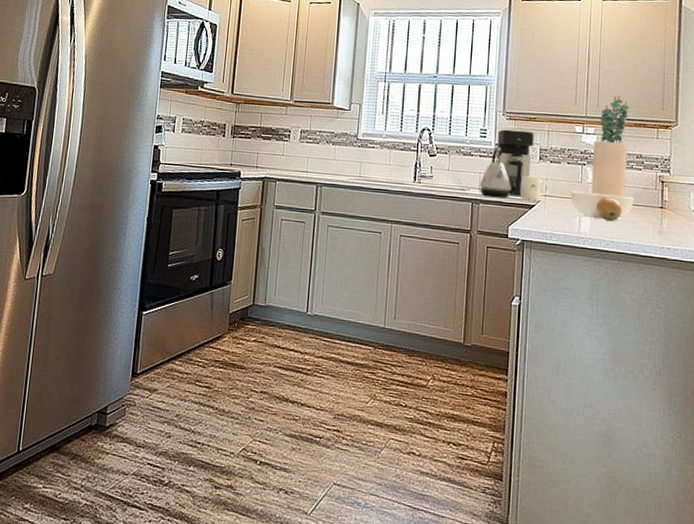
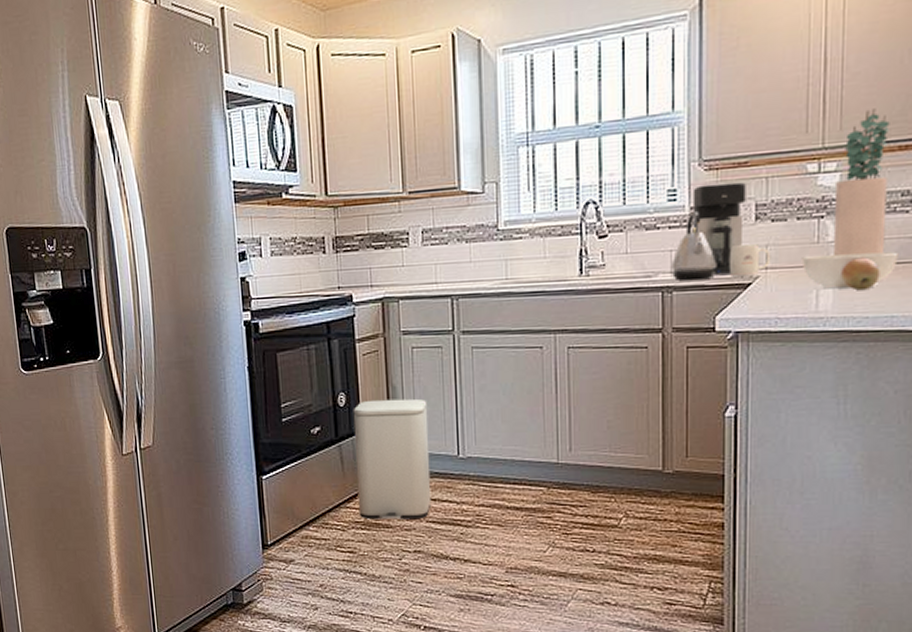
pedal bin: none [219,257,288,364] -> present [353,398,432,520]

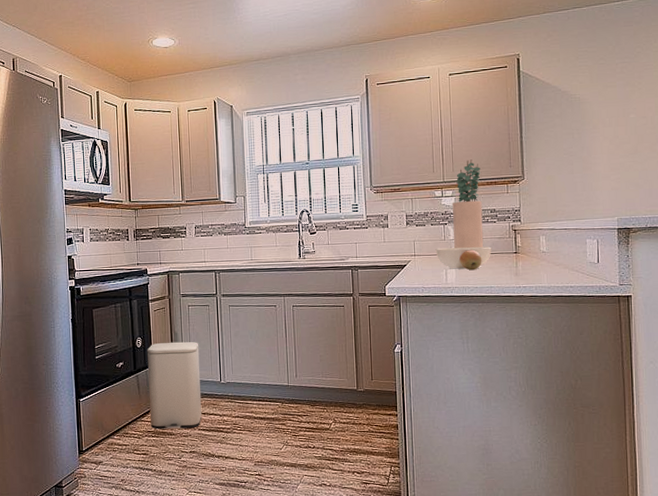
kettle: present [670,210,718,280] -> none [356,218,385,262]
coffee maker: present [692,182,746,276] -> none [367,201,400,260]
mug: present [728,244,771,277] -> none [391,240,417,261]

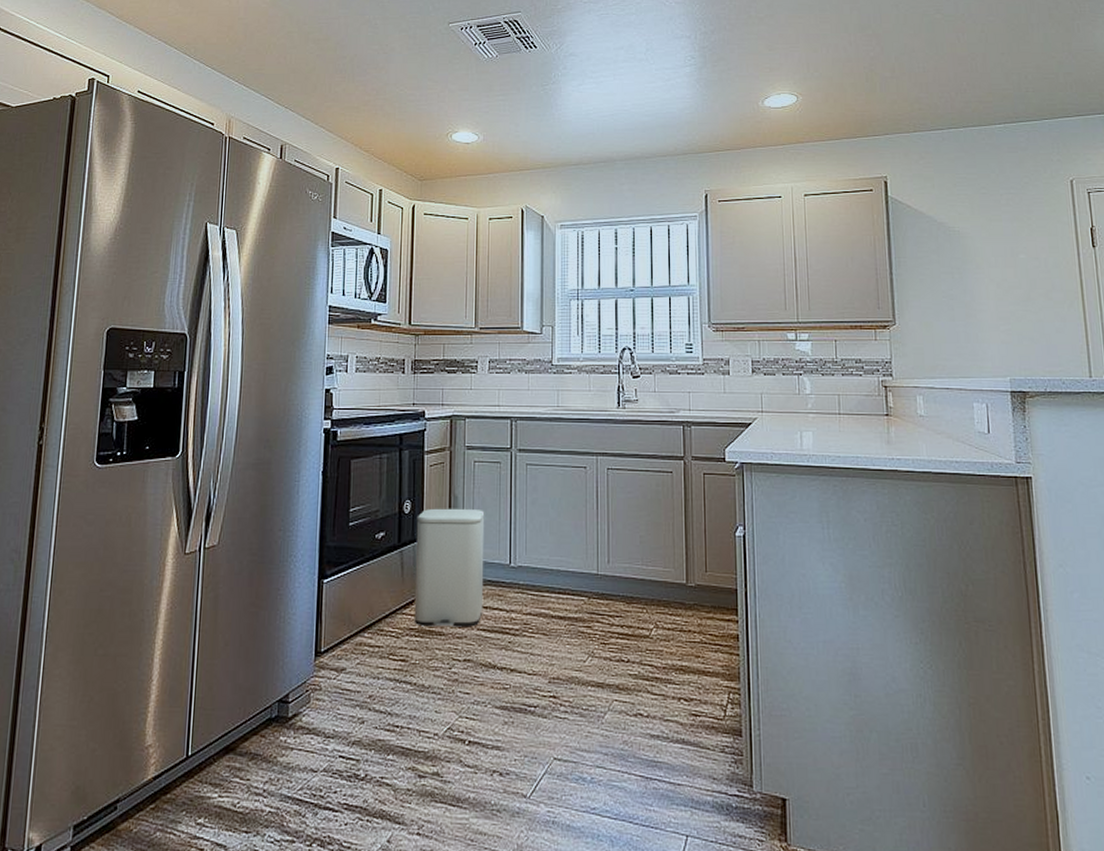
bowl: present [435,246,492,269] -> none [788,405,858,432]
vase: present [453,159,484,249] -> none [809,297,848,407]
fruit: present [459,249,482,271] -> none [817,408,846,435]

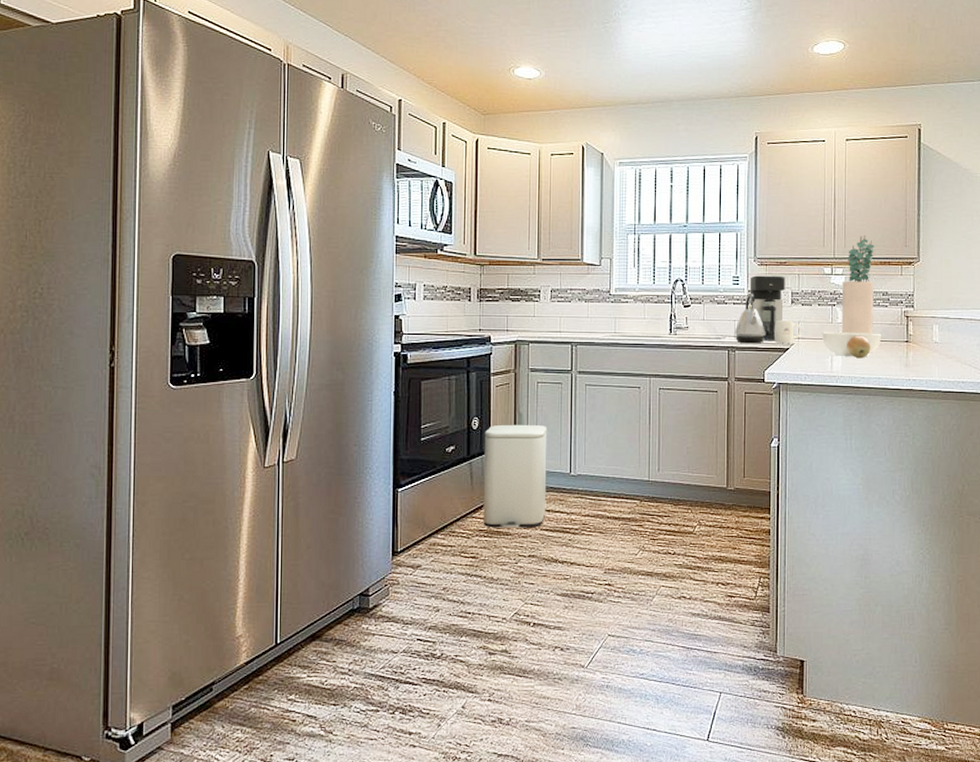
kettle: none [689,361,725,417] -> present [734,293,766,343]
coffee maker: none [704,342,744,416] -> present [749,275,785,342]
mug: none [733,392,765,417] -> present [774,320,802,343]
bowl: none [788,405,858,432] -> present [821,332,882,356]
vase: none [809,297,848,407] -> present [842,235,874,334]
fruit: none [817,408,846,435] -> present [847,335,871,359]

